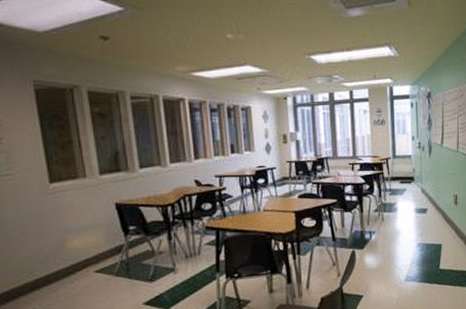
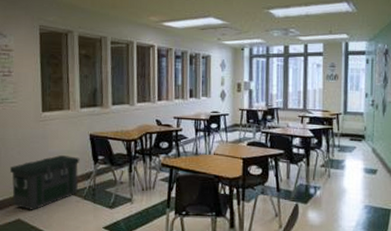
storage box: none [13,230,108,298] -> present [9,155,80,210]

